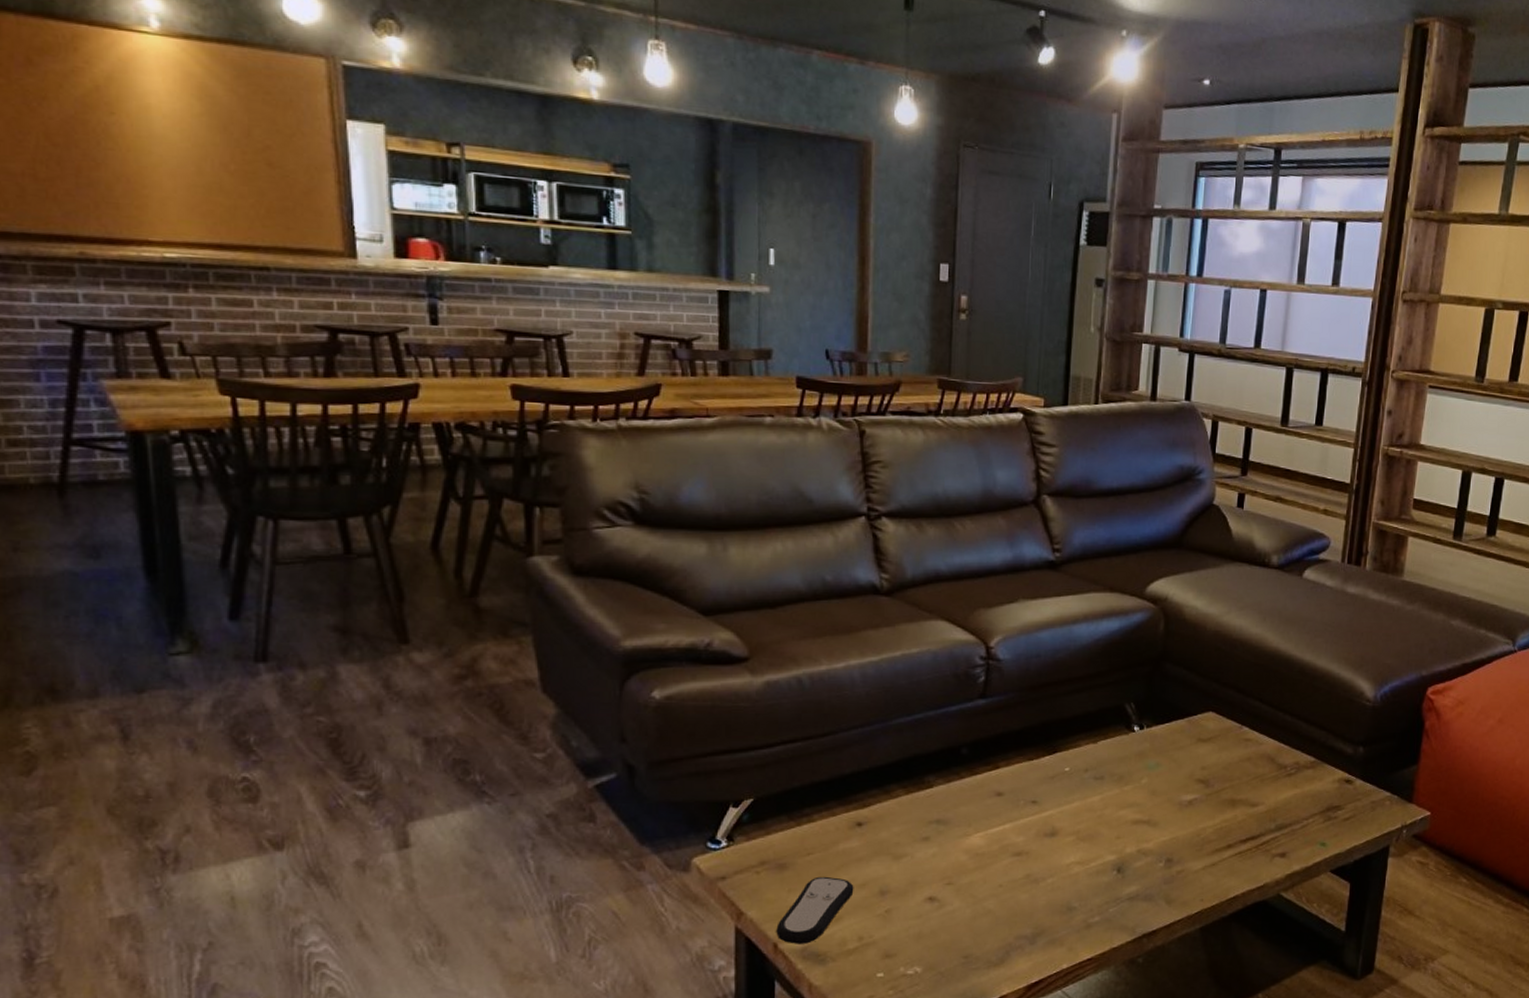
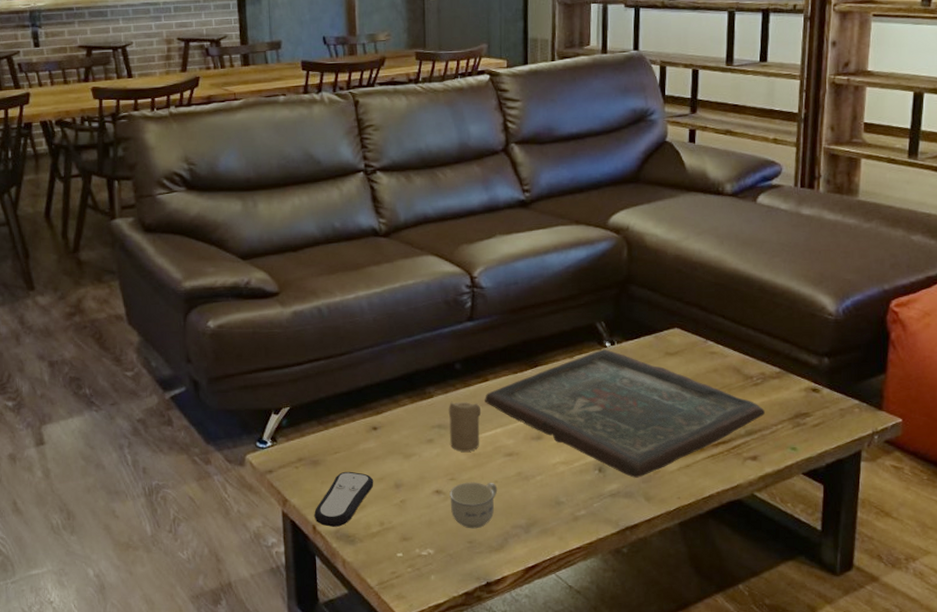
cup: none [945,886,1002,942] -> present [449,482,498,529]
candle: none [949,792,989,851] -> present [448,401,482,452]
board game: none [993,734,1298,879] -> present [485,349,766,478]

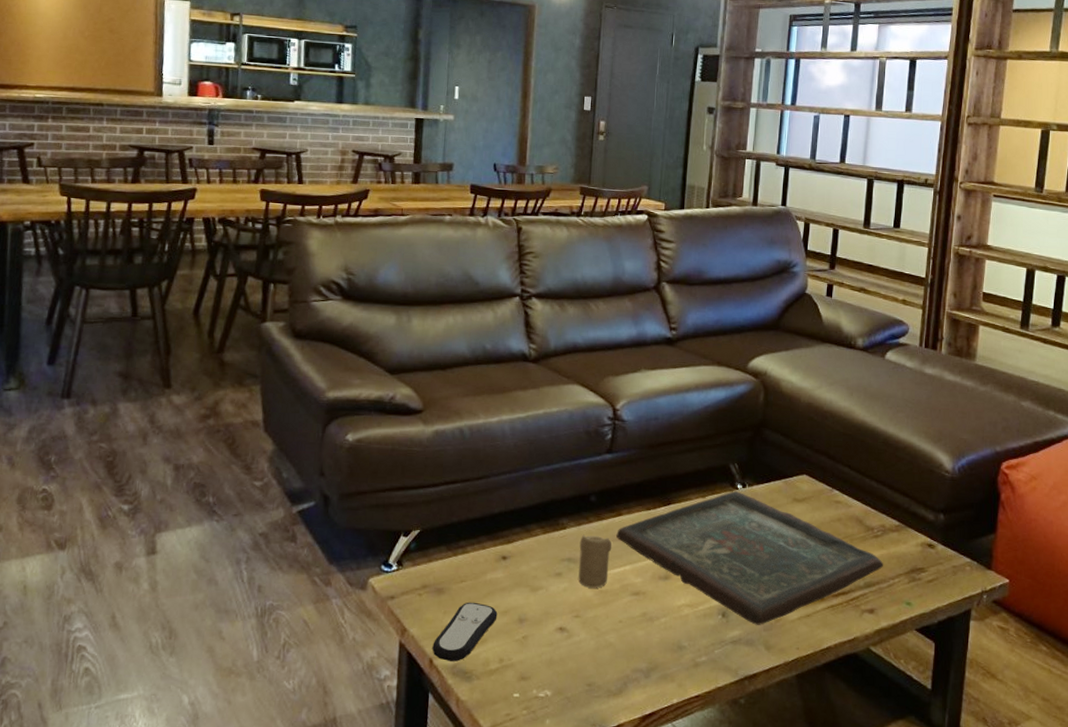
cup: present [449,482,498,529] -> none [572,620,622,671]

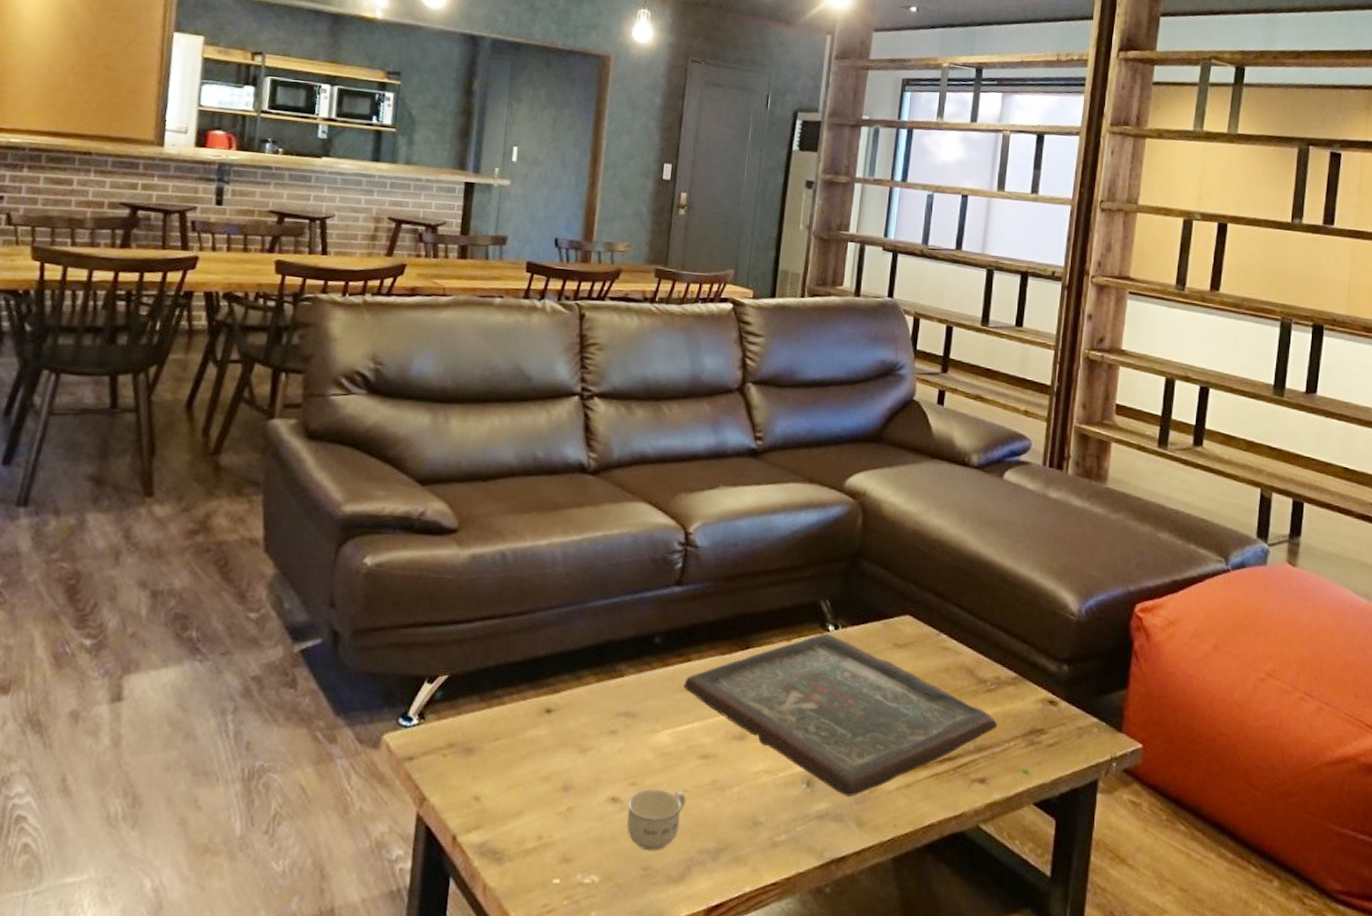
remote control: present [432,602,498,662] -> none [456,764,538,839]
cup: none [572,620,622,671] -> present [627,789,686,852]
candle: present [578,534,612,588] -> none [636,683,679,750]

